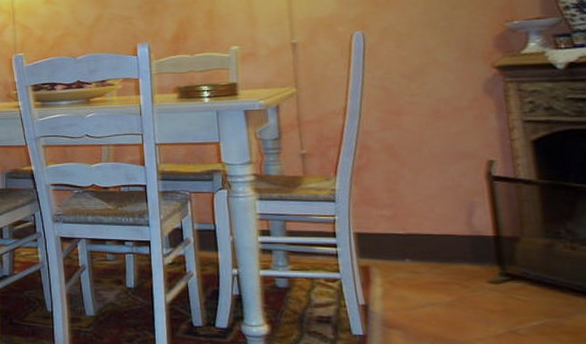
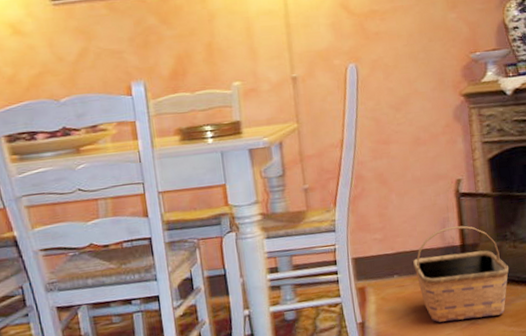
basket: none [430,214,565,329] -> present [413,225,509,322]

